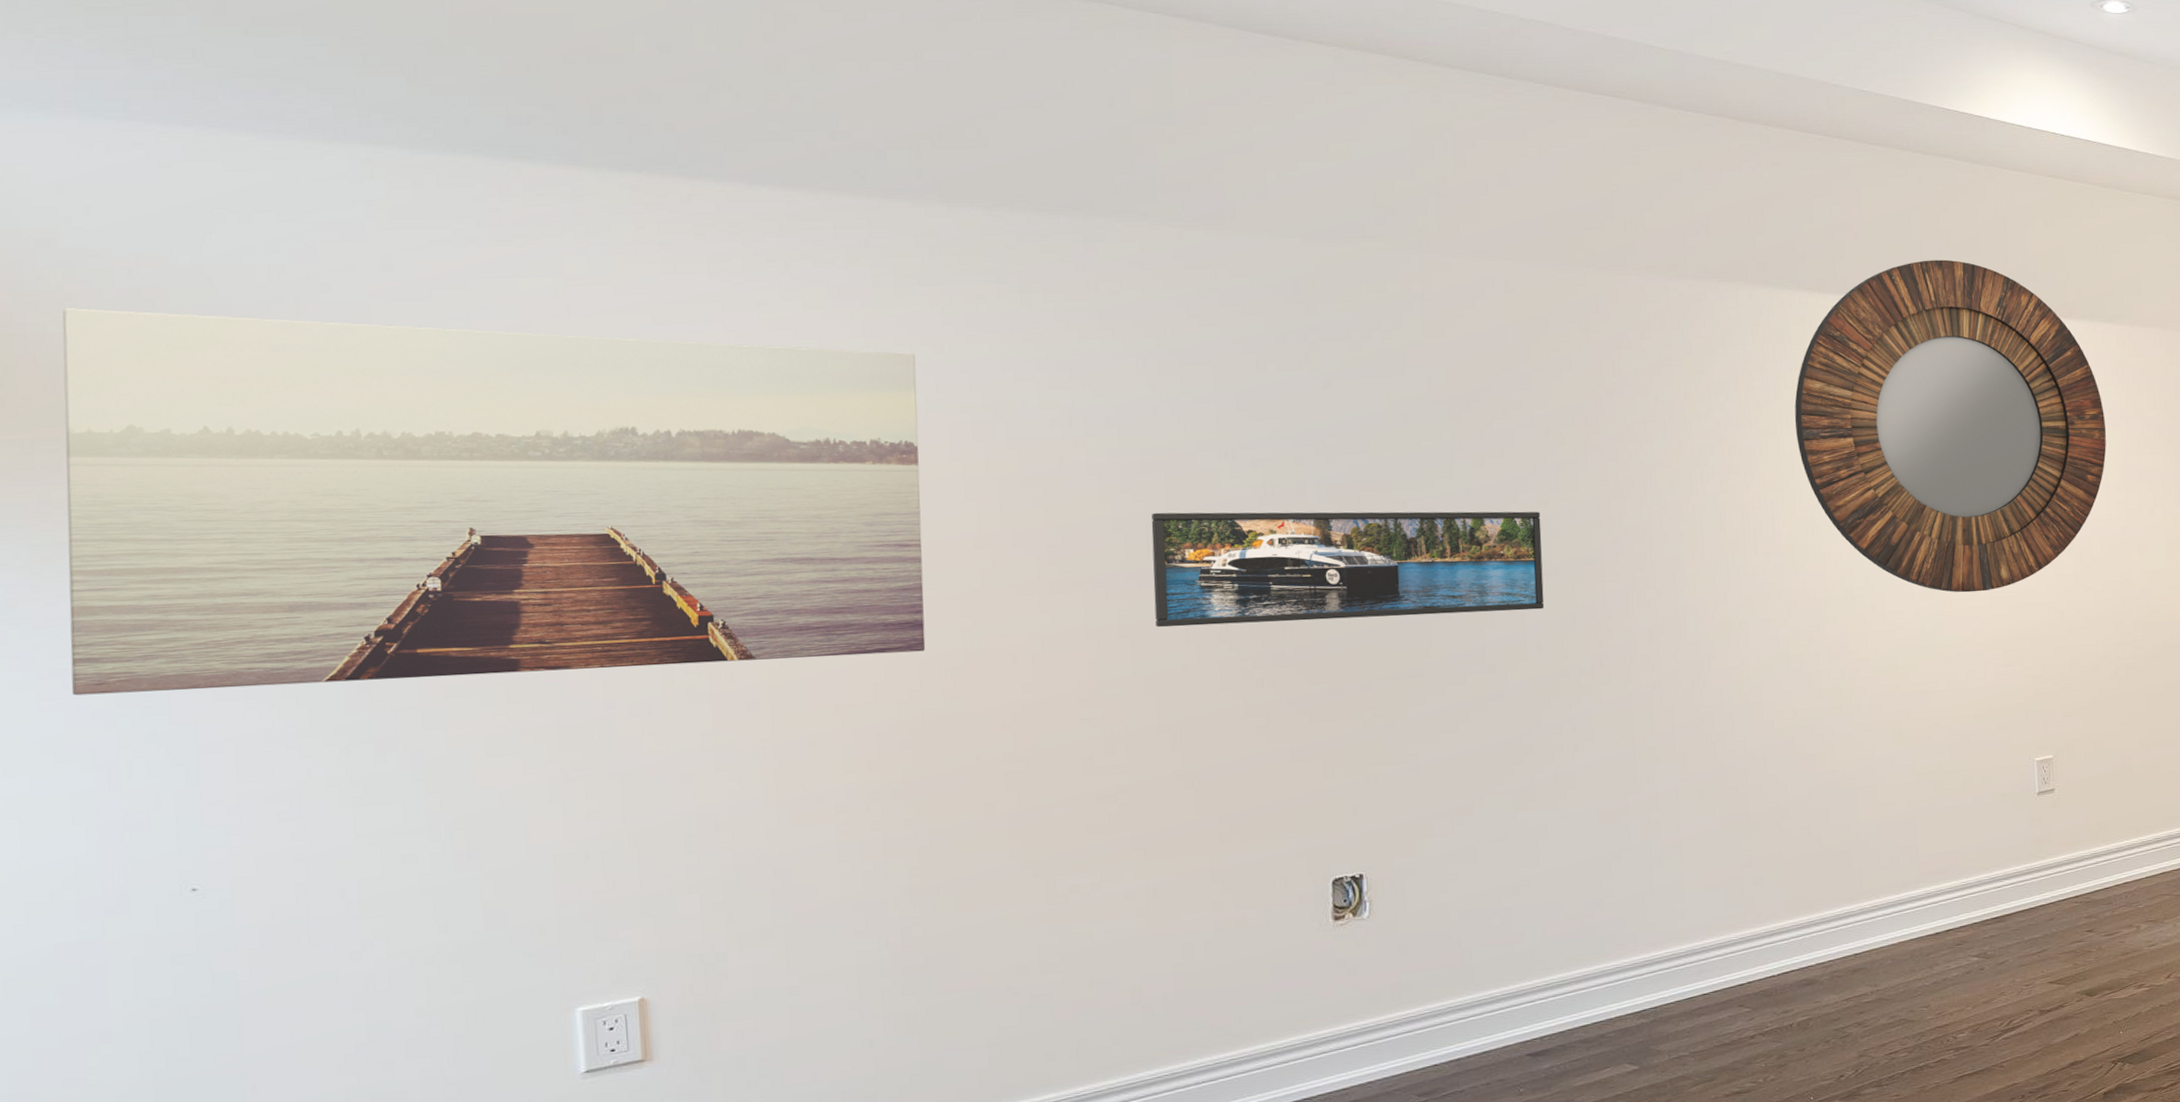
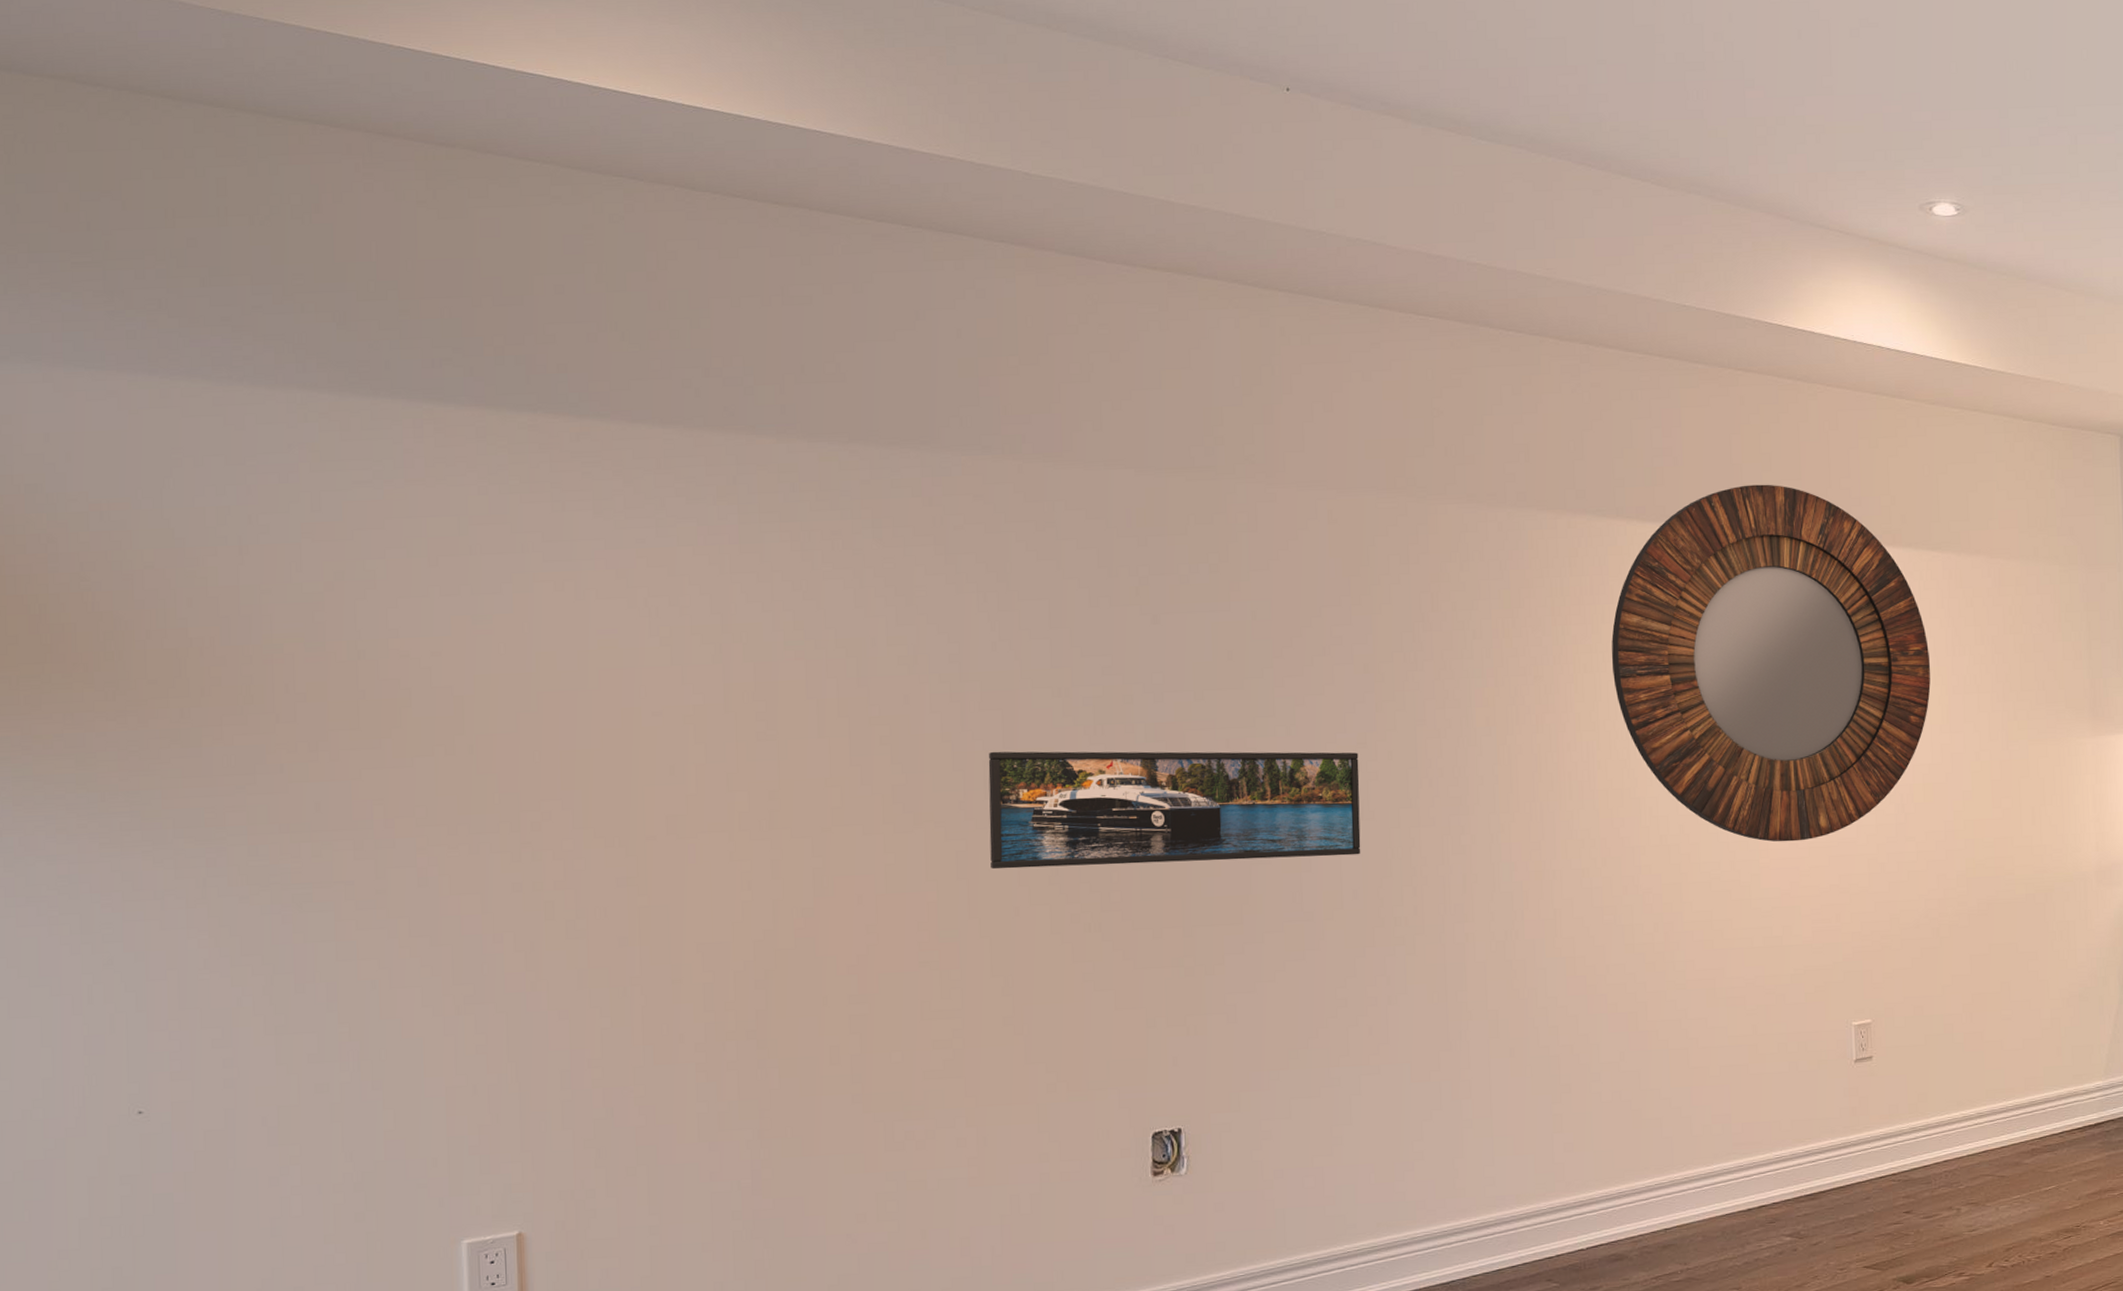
wall art: present [62,307,926,696] -> none [44,549,780,922]

